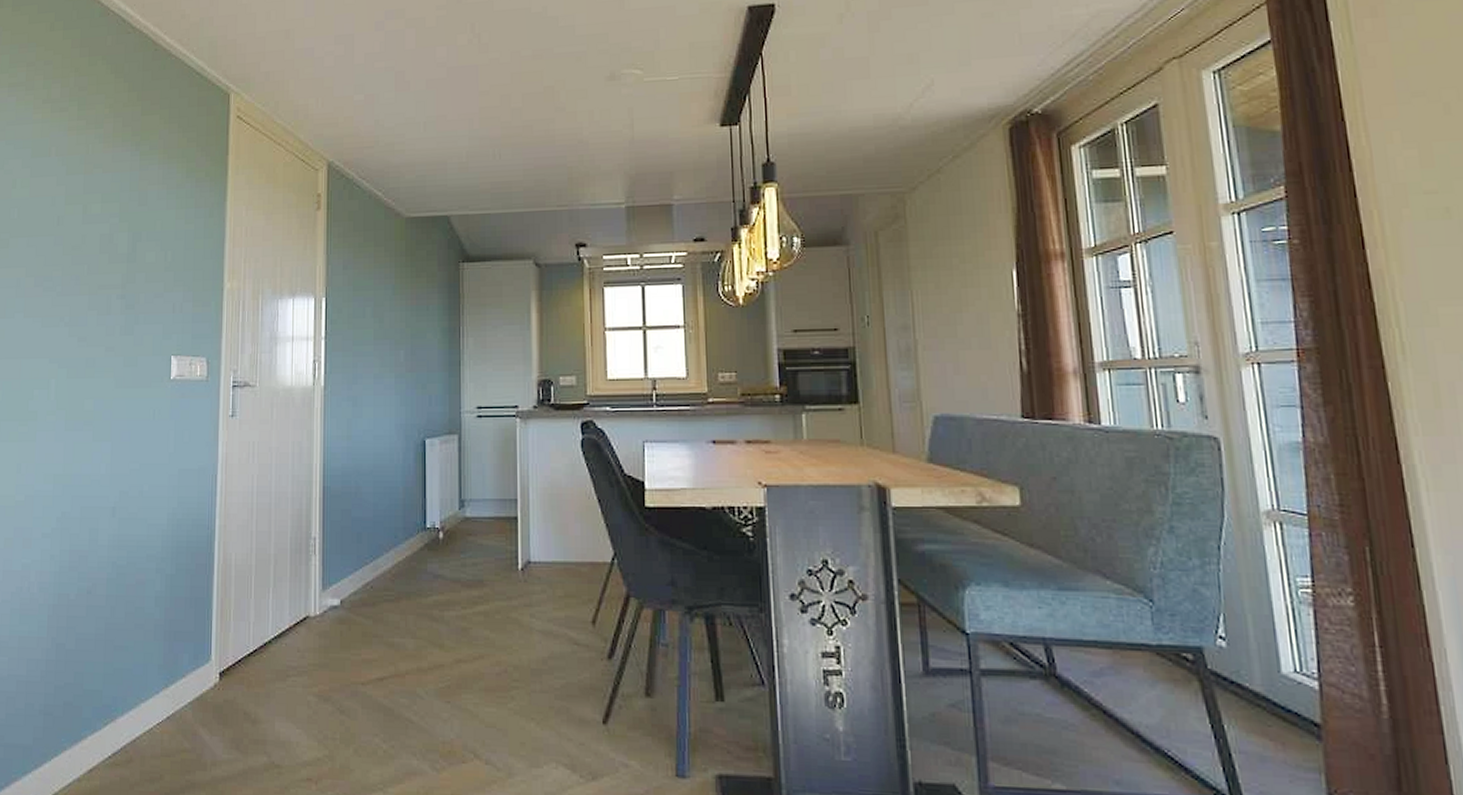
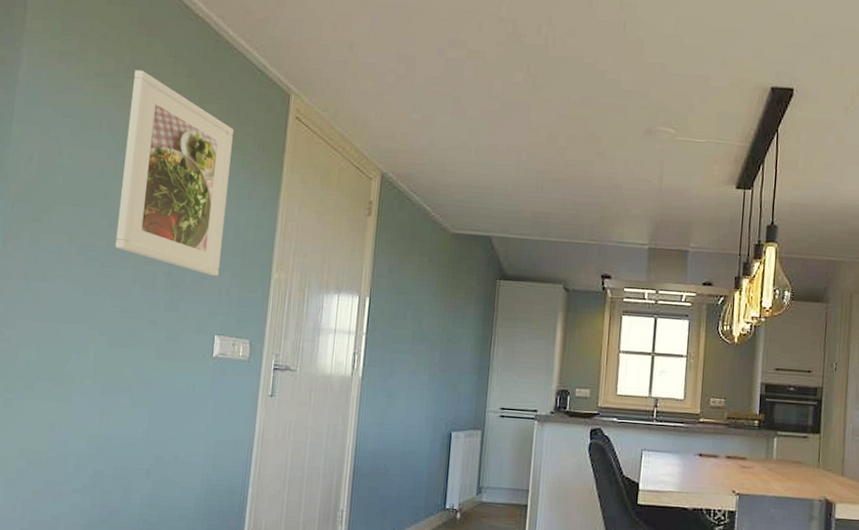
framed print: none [70,91,176,294] -> present [115,70,233,277]

